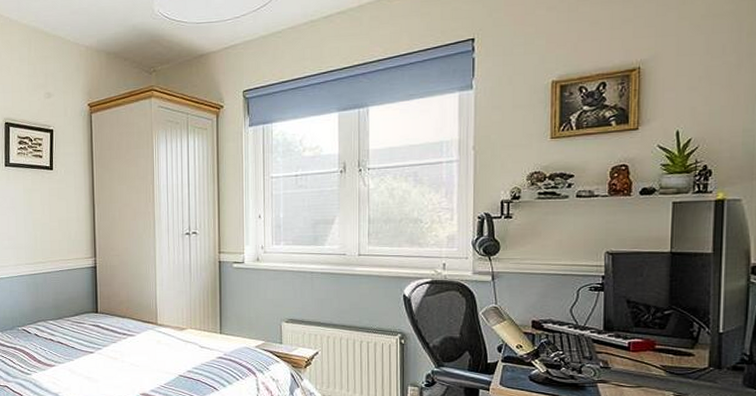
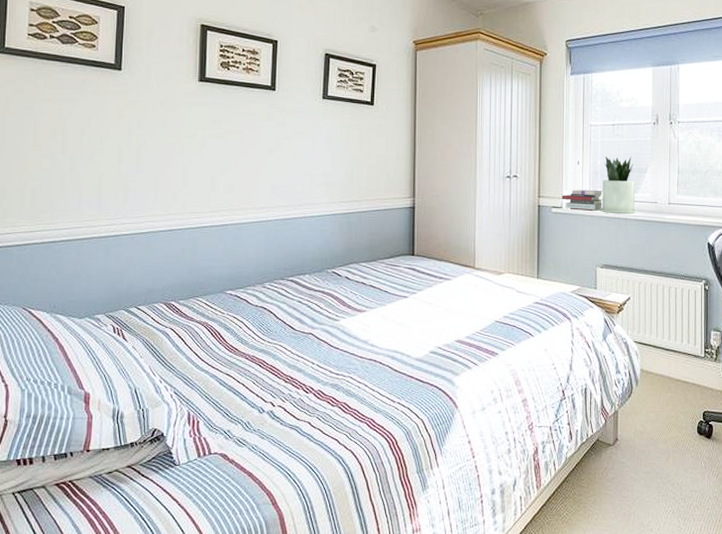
books: none [243,243,286,266] -> present [562,189,603,212]
planter: none [283,207,325,268] -> present [599,156,638,215]

